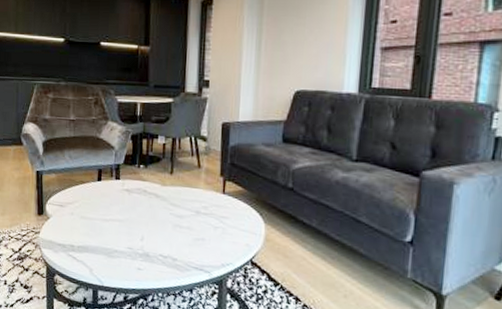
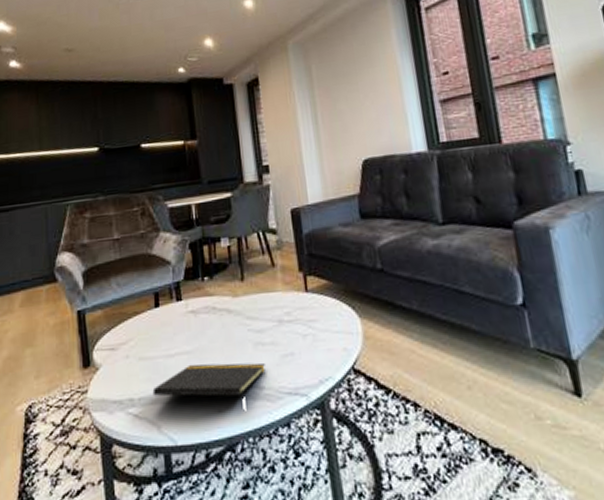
notepad: none [89,229,180,264] -> present [152,362,265,399]

